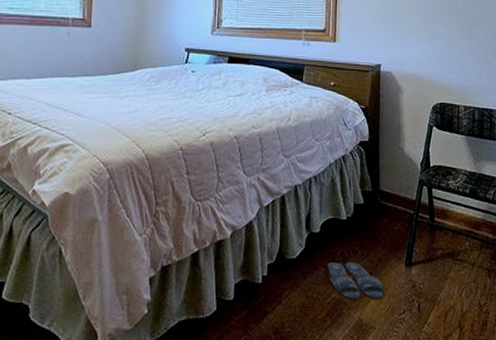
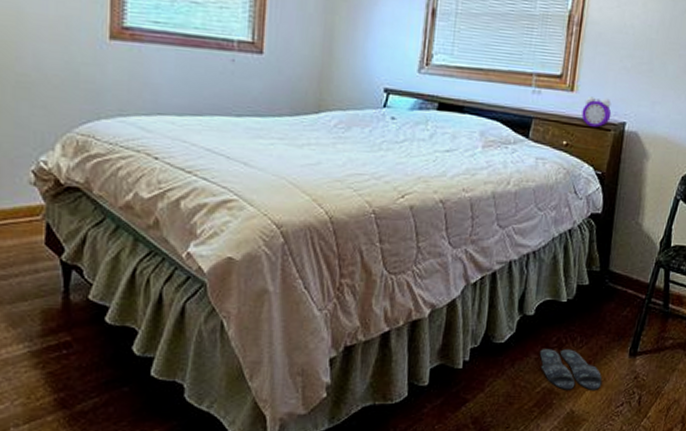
alarm clock: none [344,45,368,70] -> present [581,96,612,127]

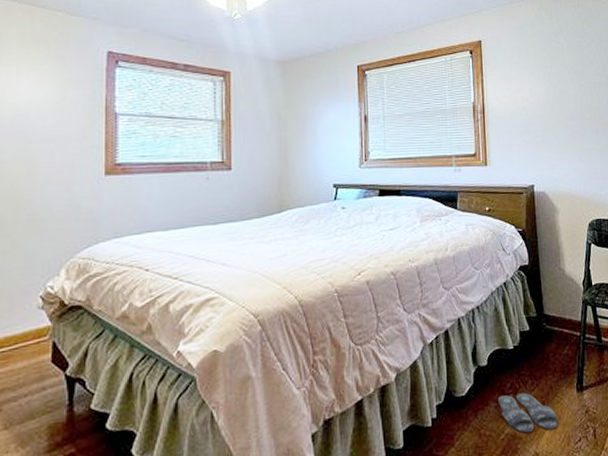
alarm clock: present [581,96,612,127] -> none [497,167,521,192]

